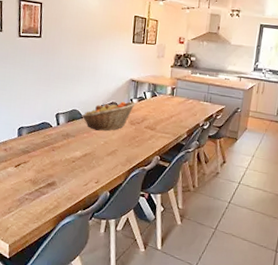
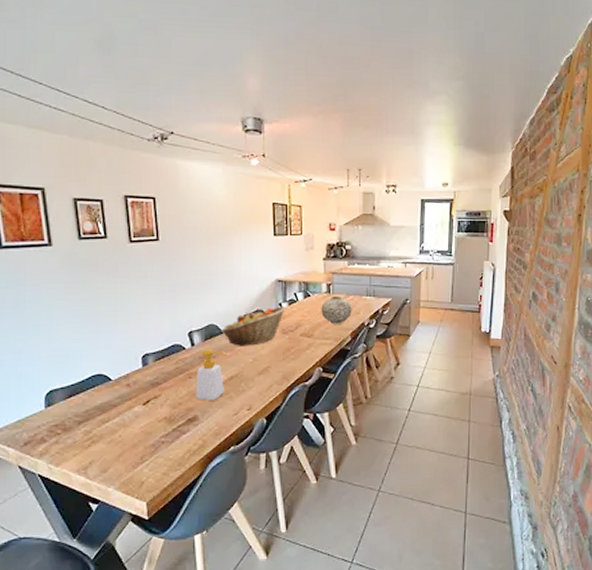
soap bottle: none [56,129,84,171] -> present [196,349,227,401]
vase: none [164,98,191,122] -> present [321,295,352,324]

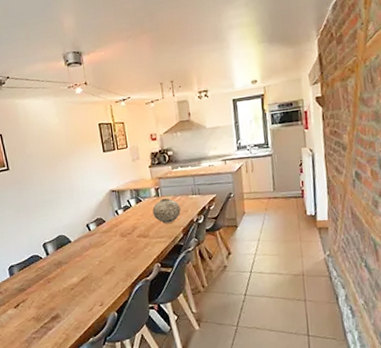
soap bottle: present [196,349,227,401] -> none [54,256,78,301]
fruit basket: present [220,306,286,346] -> none [68,213,122,252]

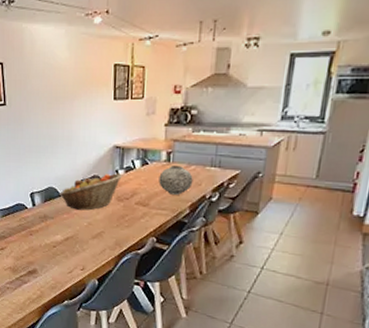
fruit basket: none [68,213,122,252] -> present [58,173,122,211]

